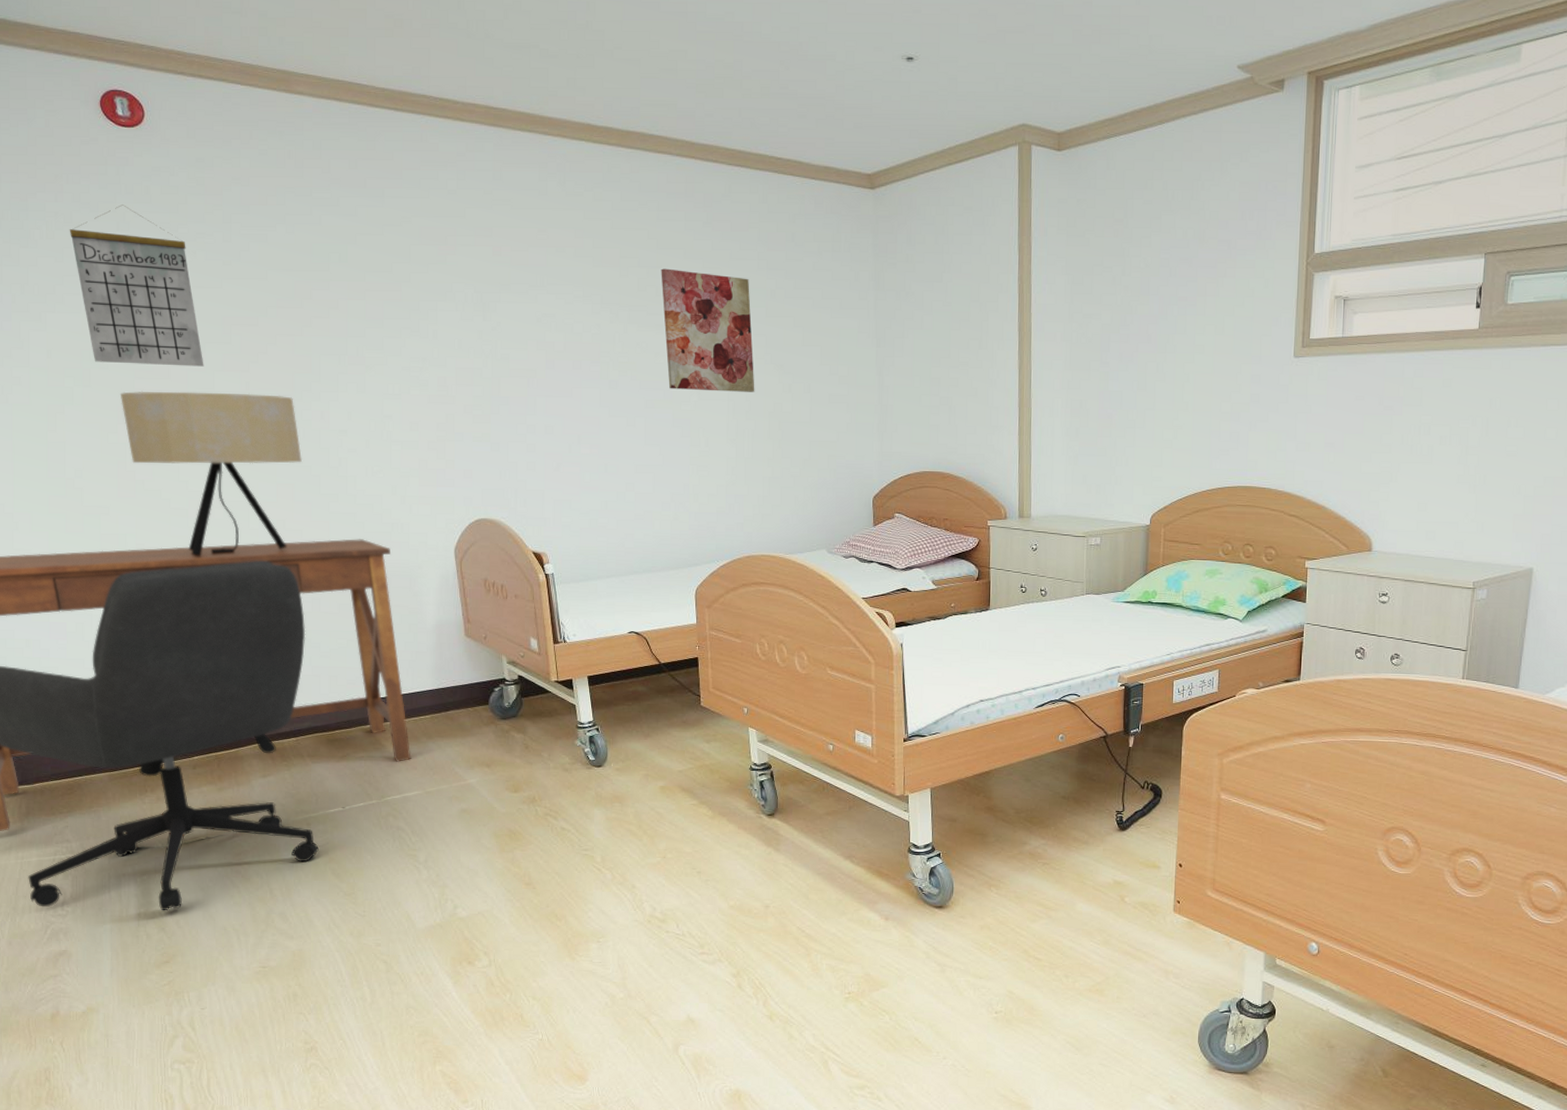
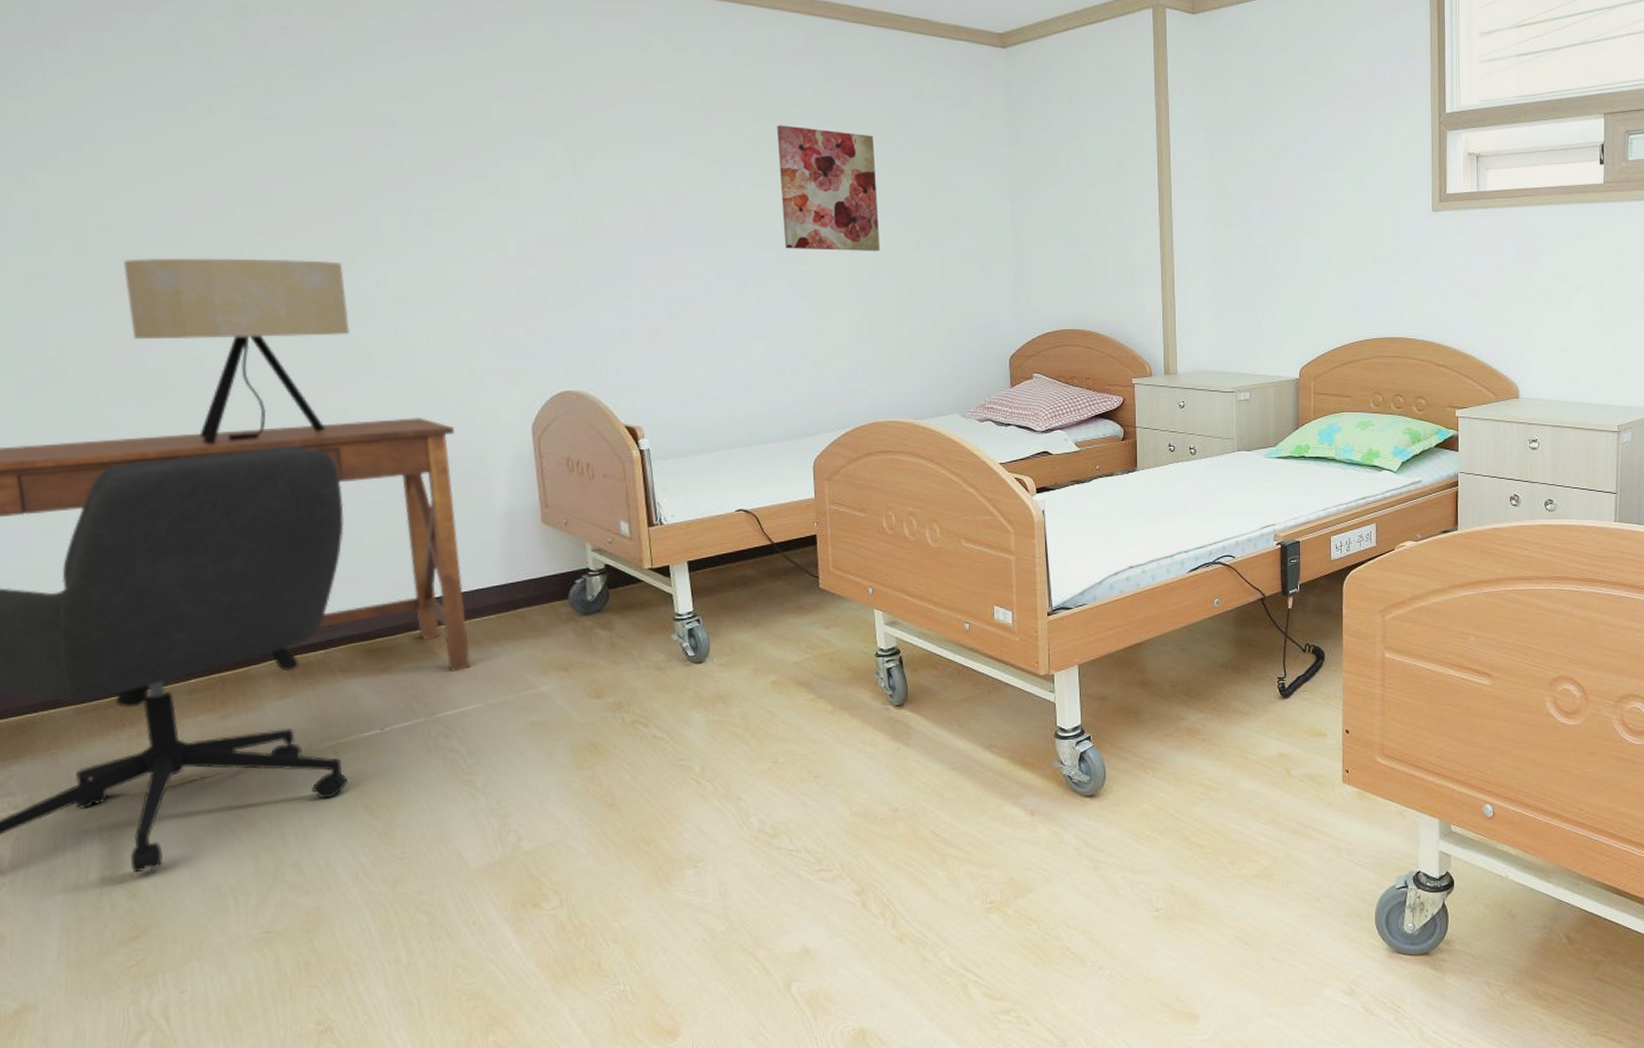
calendar: present [69,205,204,367] -> none [72,54,233,230]

